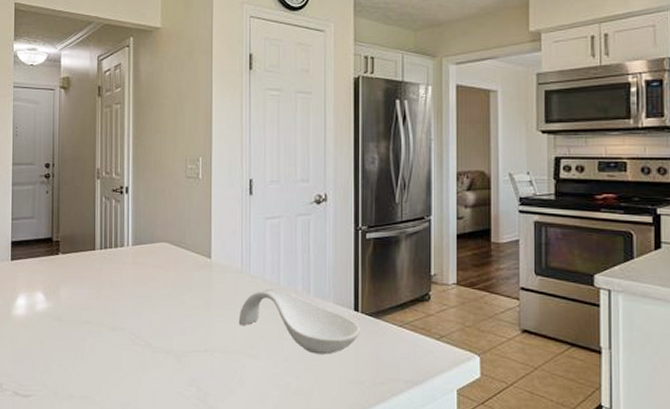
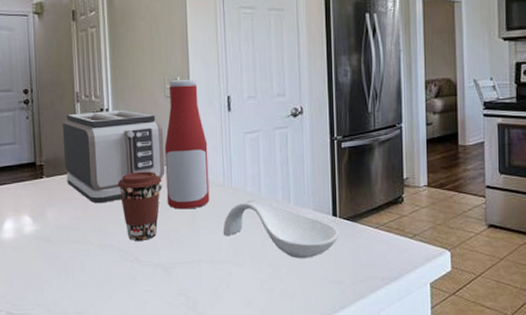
toaster: none [81,189,183,284] -> present [62,110,165,204]
coffee cup: none [132,252,178,325] -> present [117,171,162,241]
bottle: none [182,159,227,295] -> present [164,79,210,210]

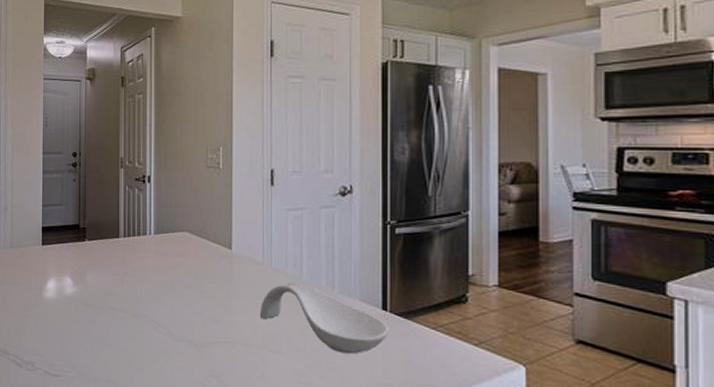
toaster: present [62,110,165,204] -> none [106,178,204,272]
coffee cup: present [117,171,162,241] -> none [155,242,199,315]
bottle: present [164,79,210,210] -> none [203,149,248,287]

